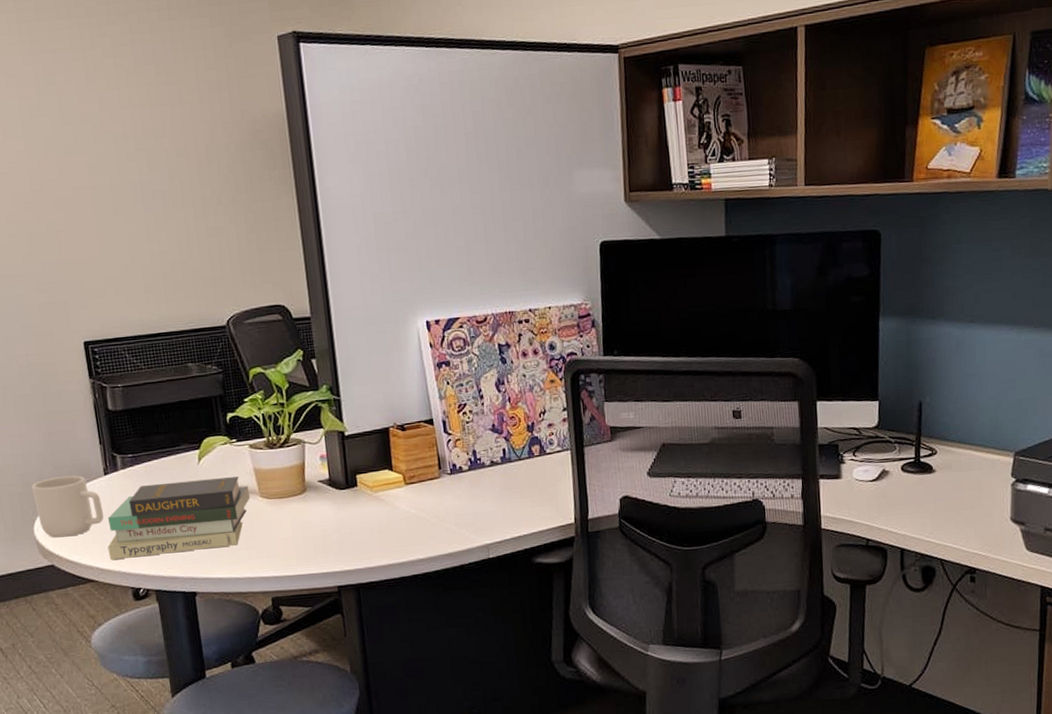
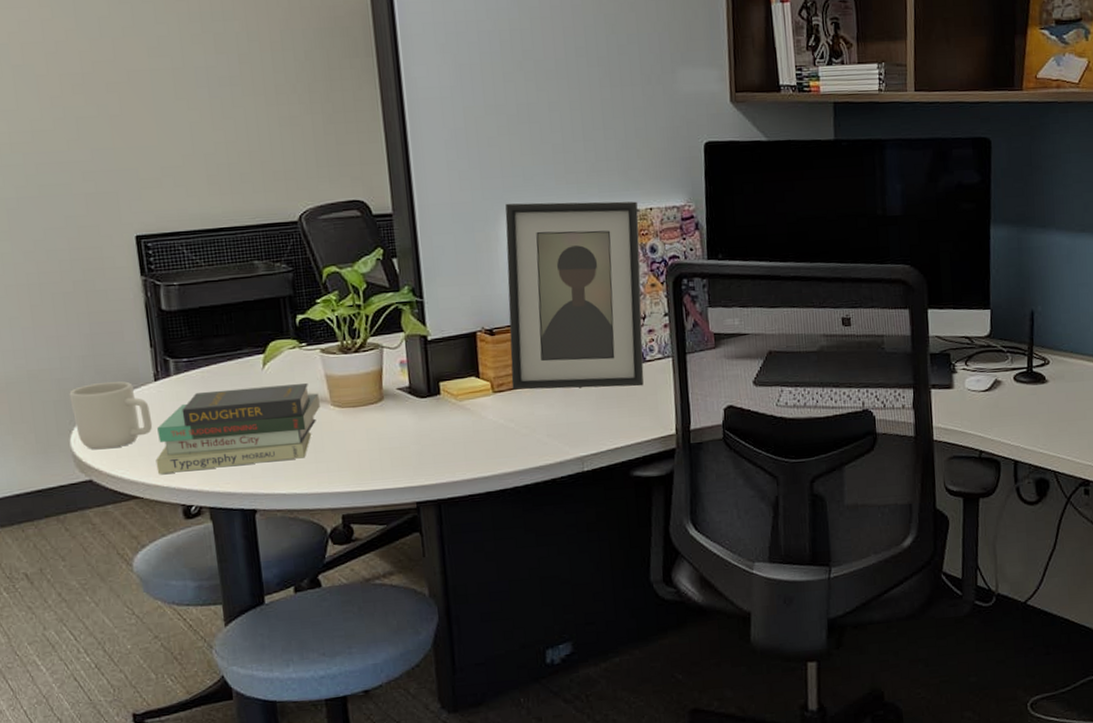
picture frame: none [413,301,545,482] -> present [505,201,644,390]

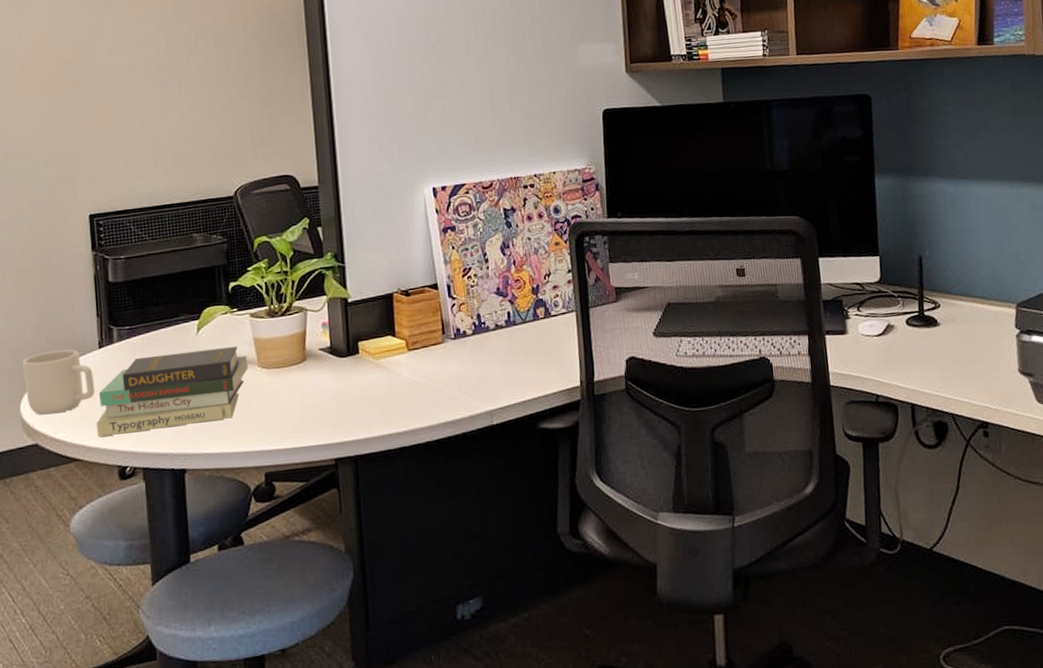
picture frame: present [505,201,644,390] -> none [420,166,550,347]

